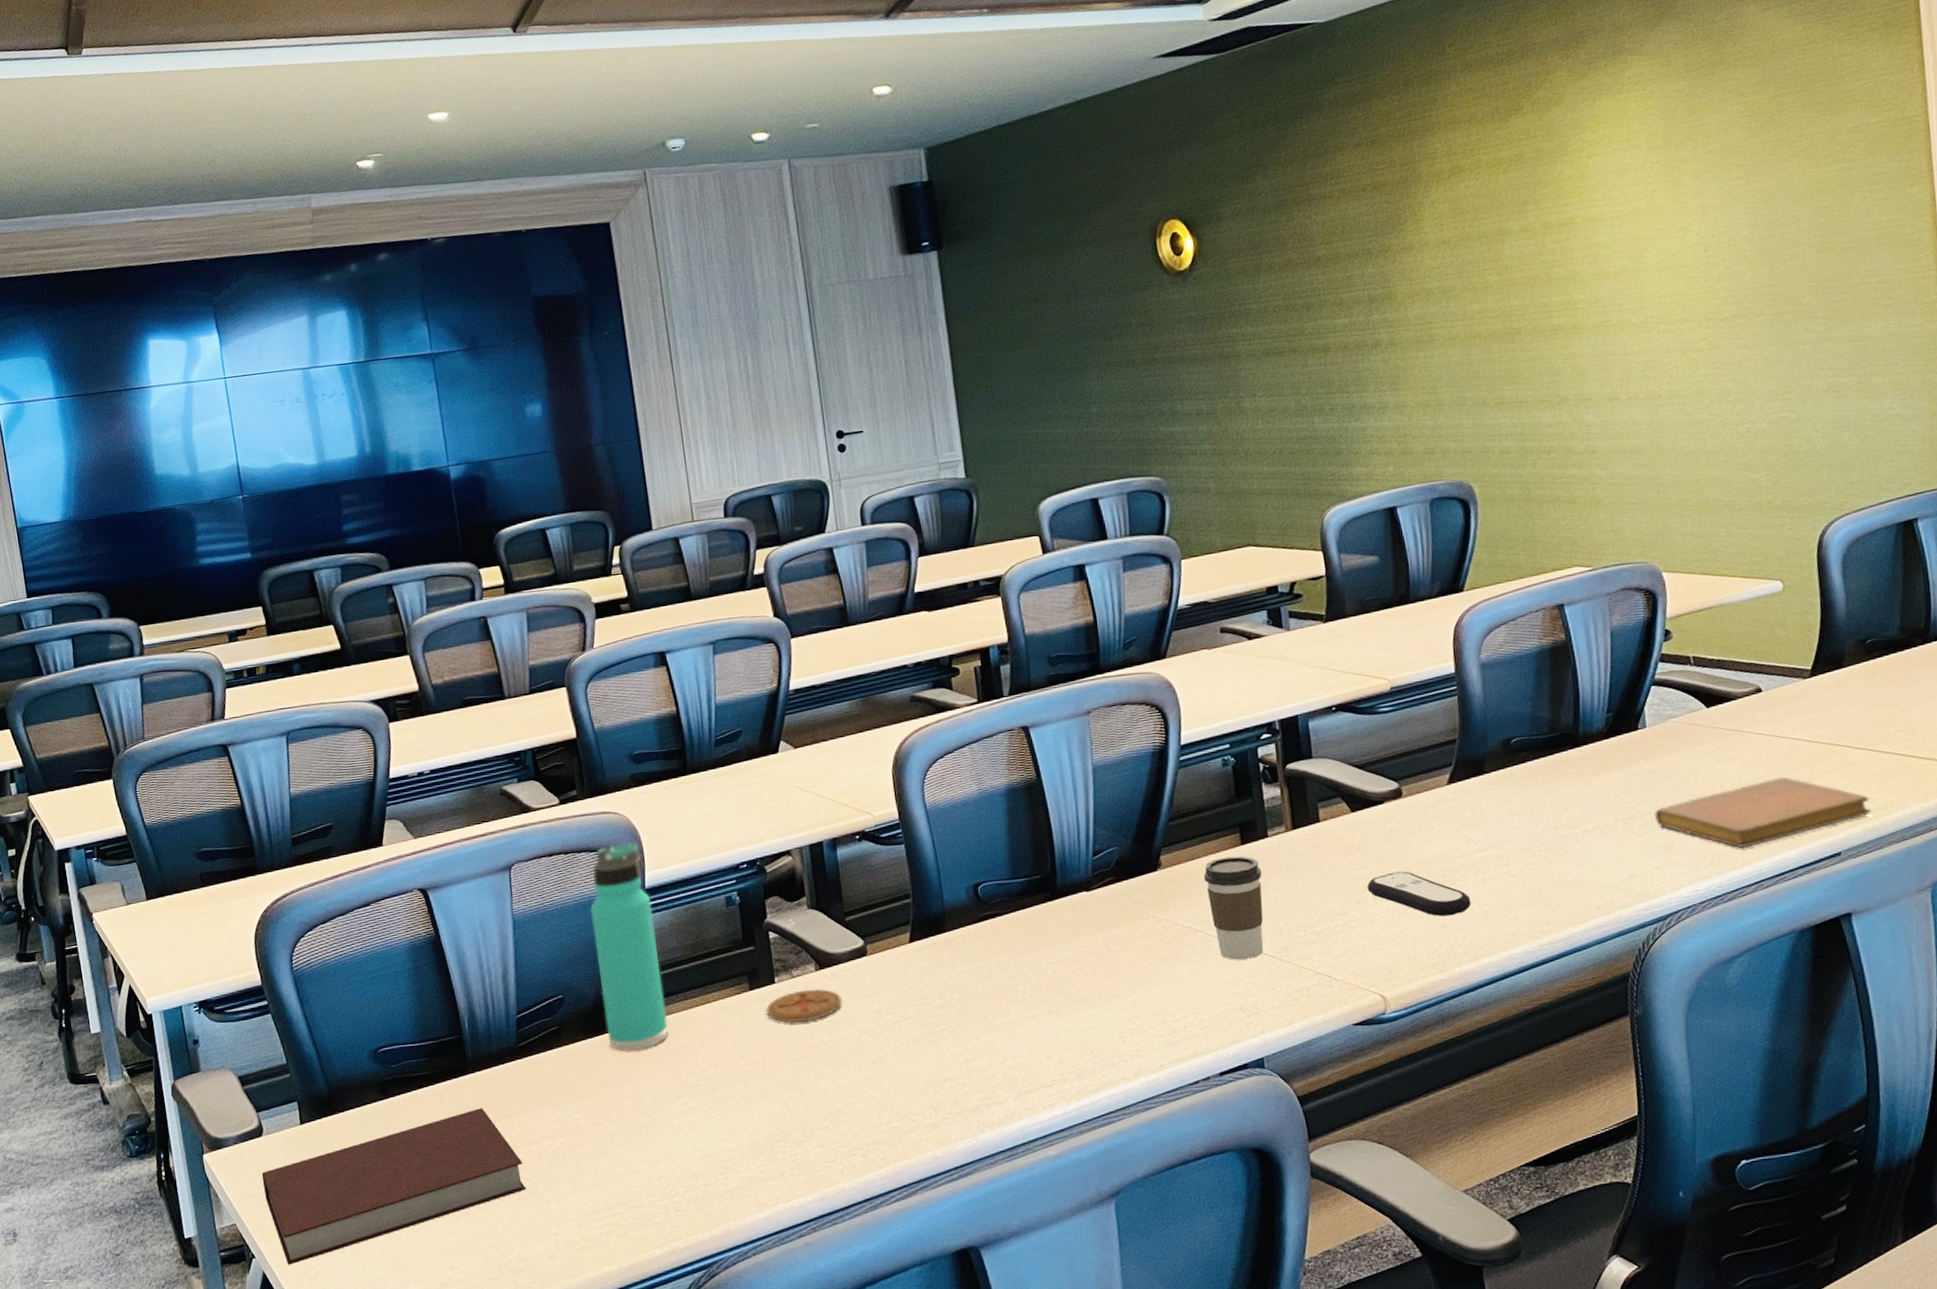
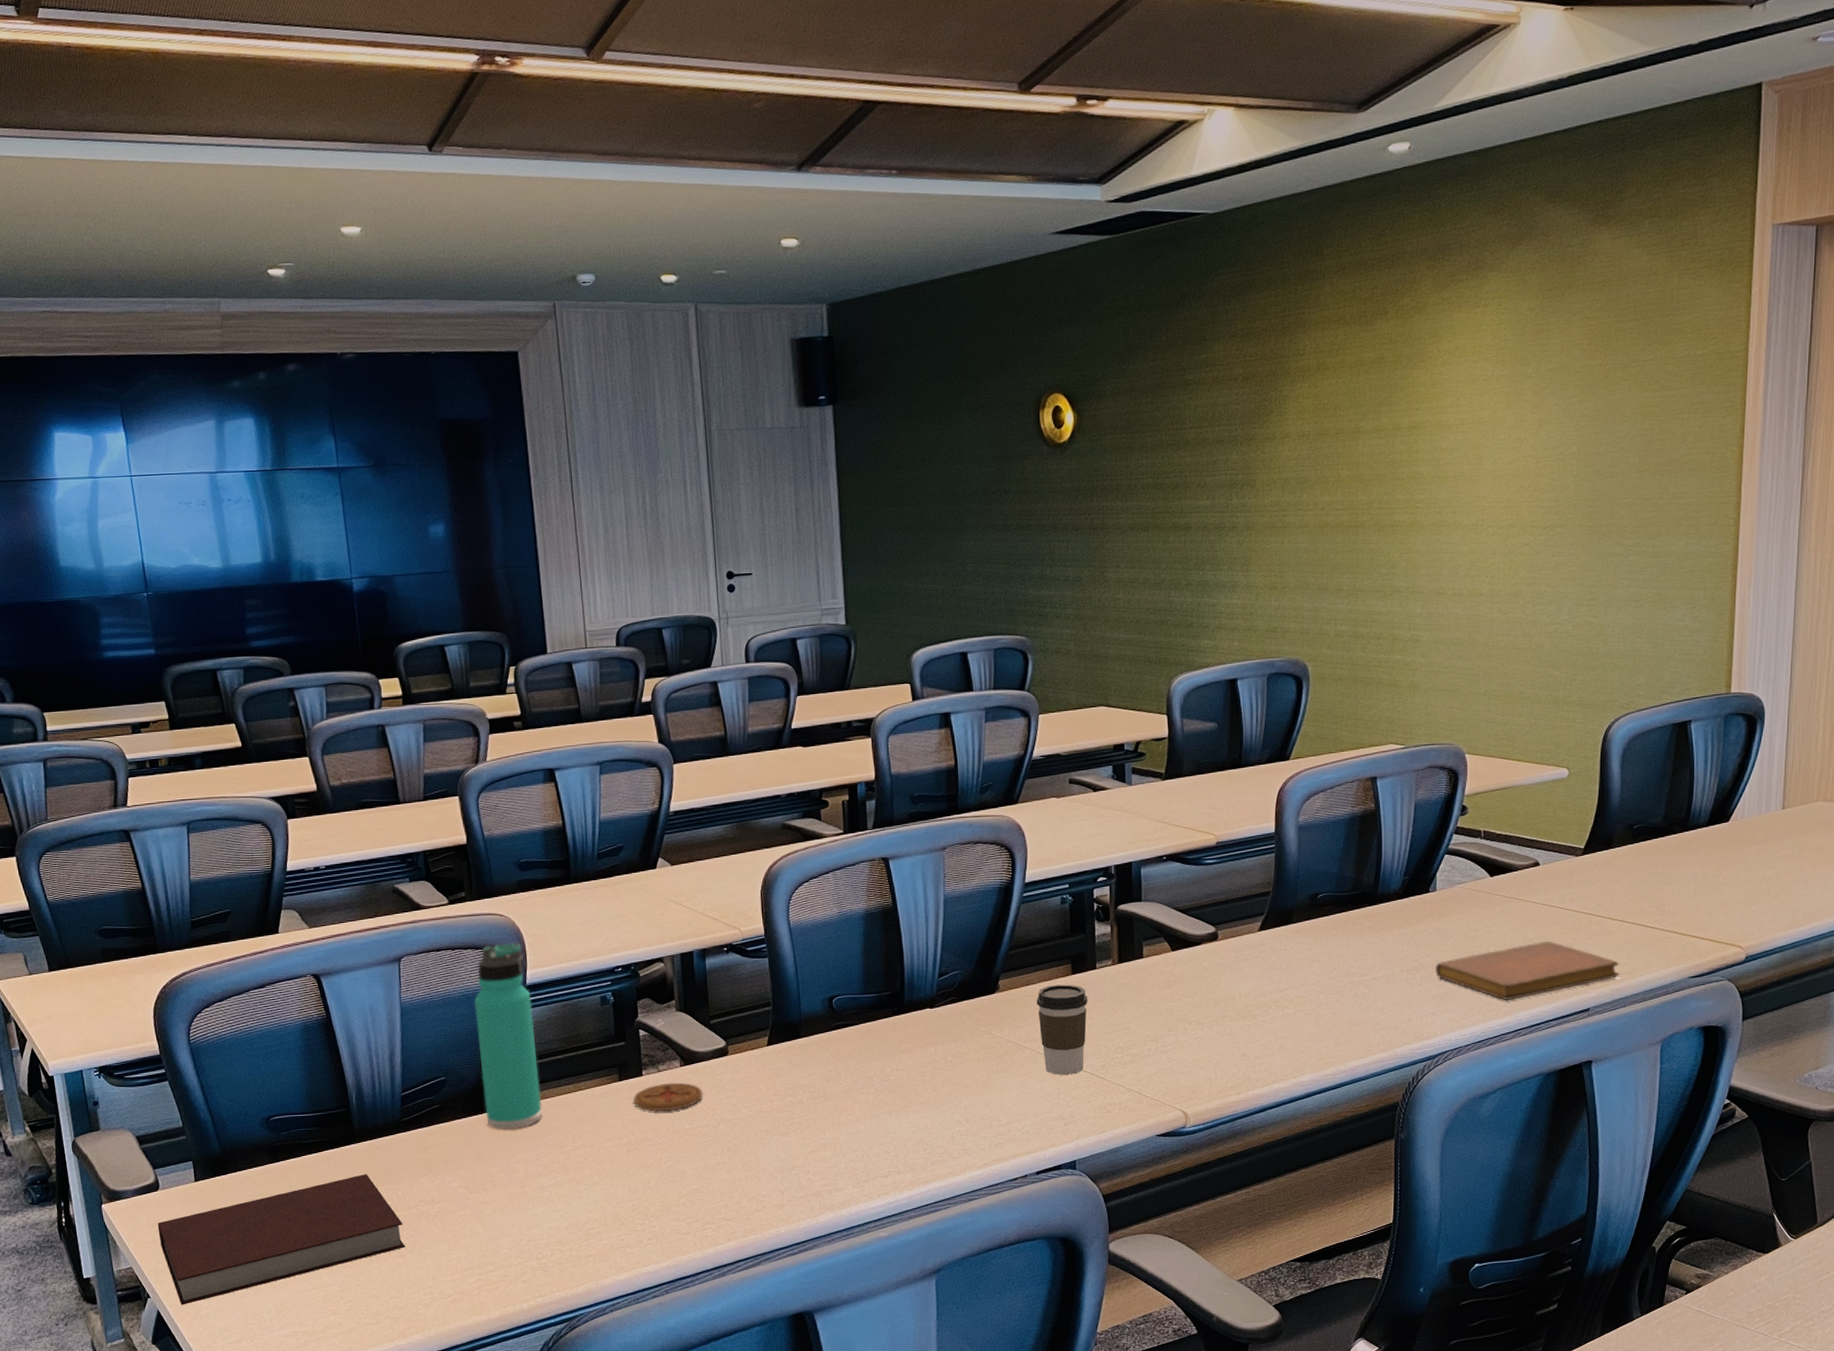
remote control: present [1367,871,1471,917] -> none [1179,1005,1269,1046]

